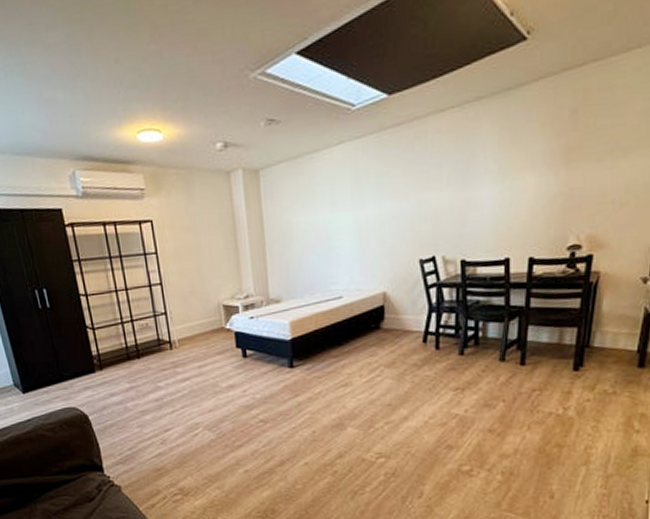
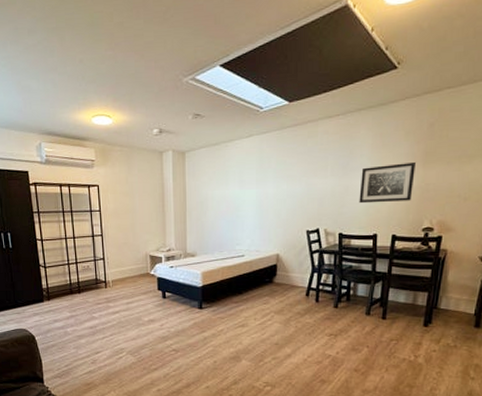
wall art: none [484,160,557,221] -> present [359,161,417,204]

